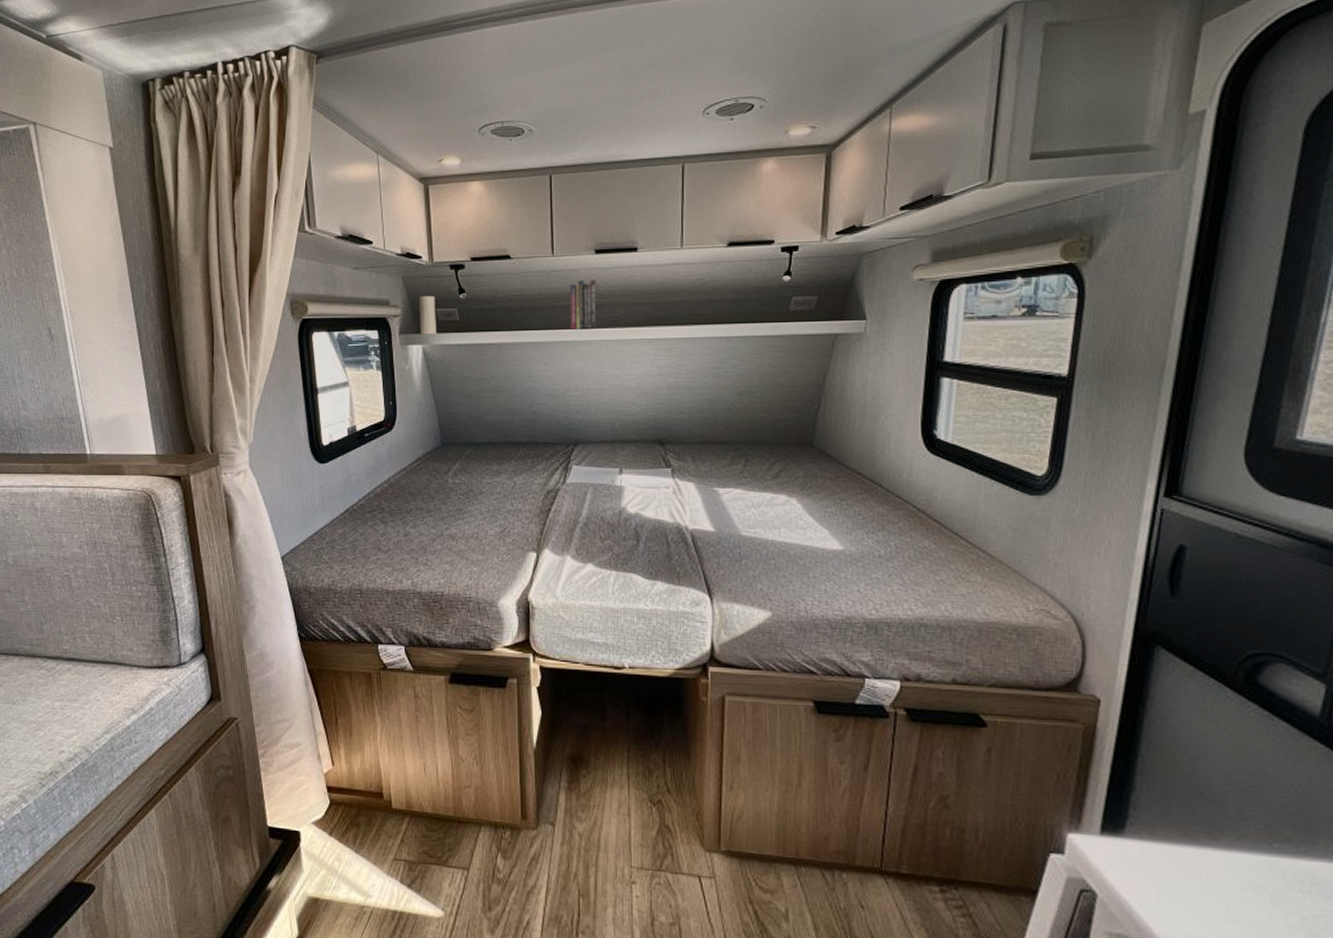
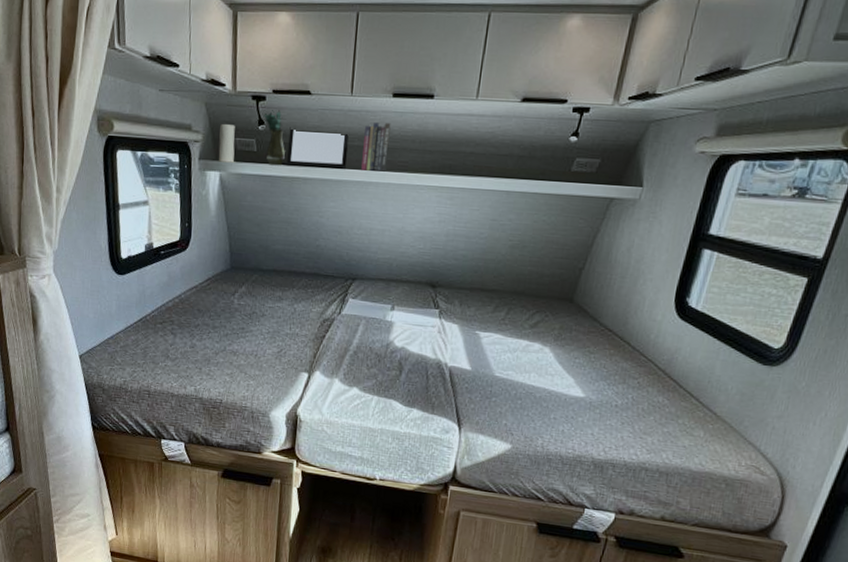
vase: none [464,276,491,333] -> present [264,109,286,166]
laptop: none [485,293,556,333] -> present [280,127,349,170]

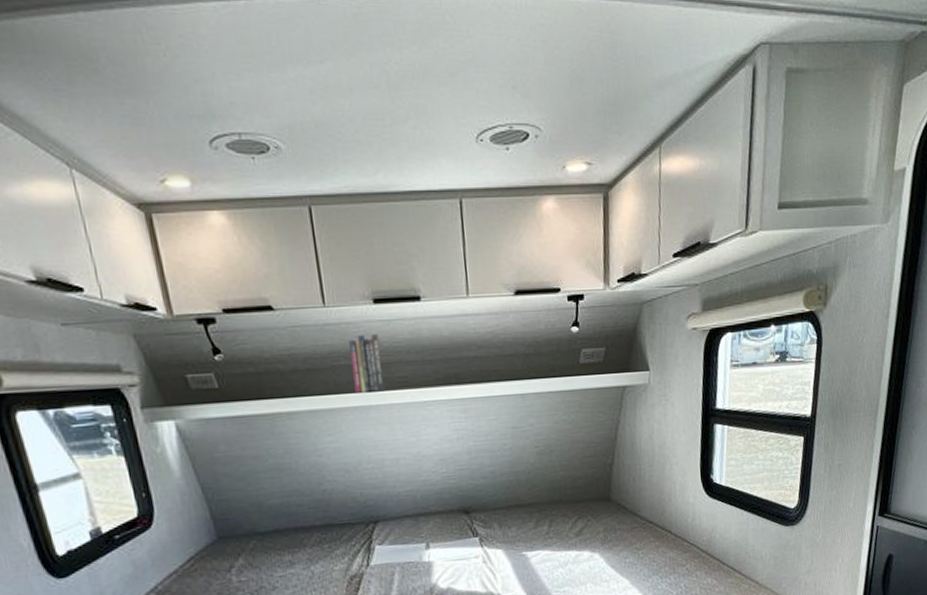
candle: present [216,124,236,163] -> none [161,358,194,408]
vase: present [264,109,286,166] -> none [217,332,259,403]
laptop: present [280,127,349,170] -> none [253,352,338,402]

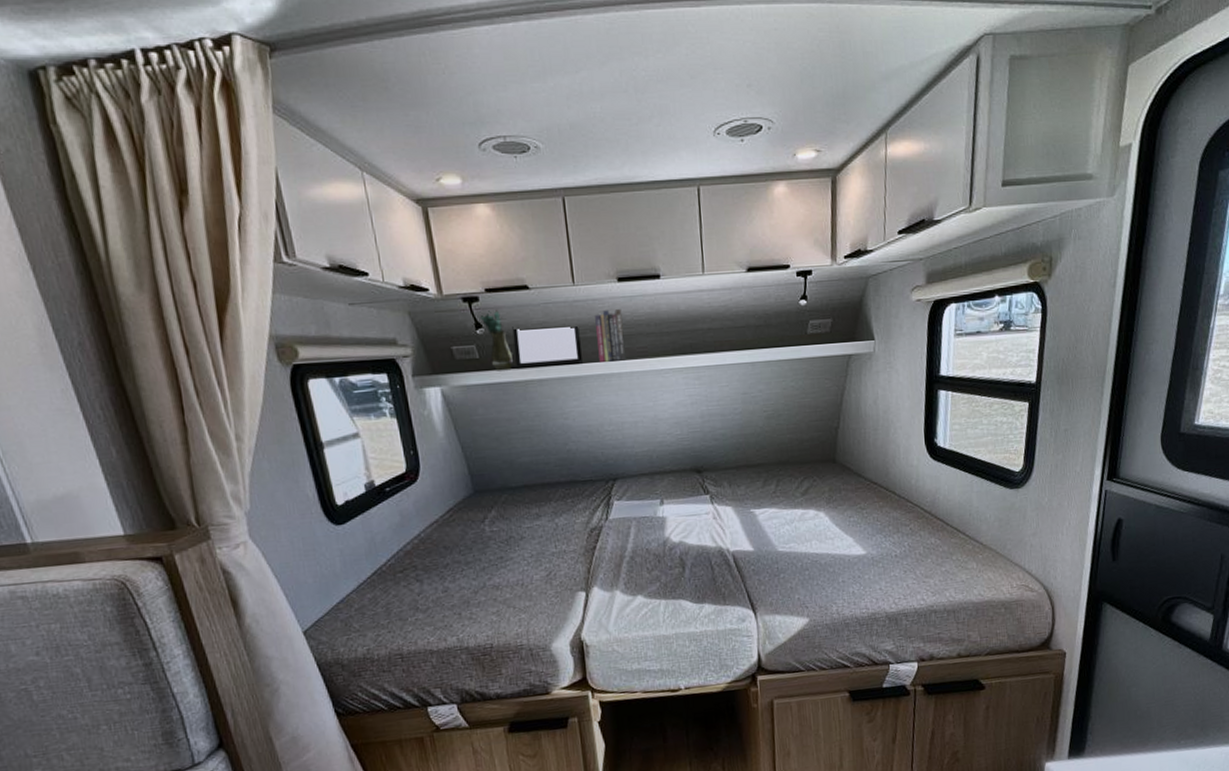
vase: none [217,332,259,403] -> present [480,309,514,371]
laptop: none [253,352,338,402] -> present [509,327,584,370]

